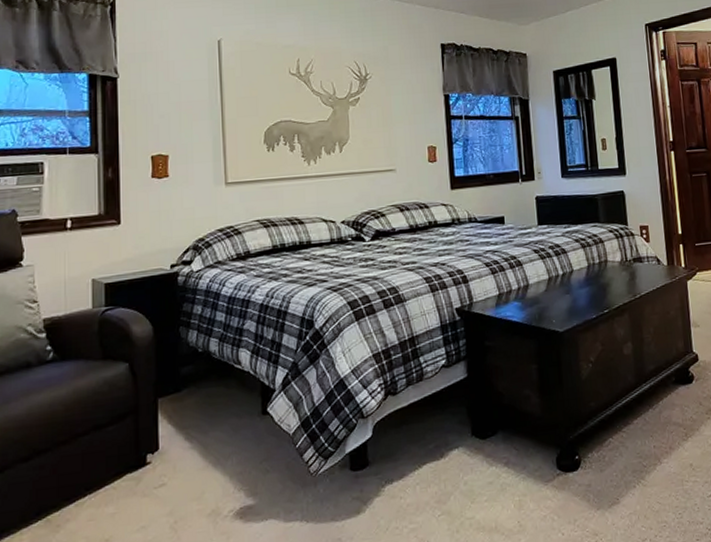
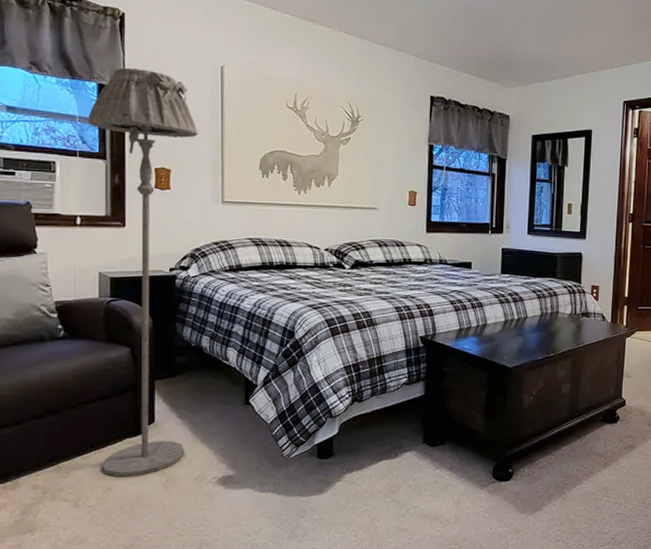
floor lamp: none [77,53,197,525] -> present [87,67,198,477]

